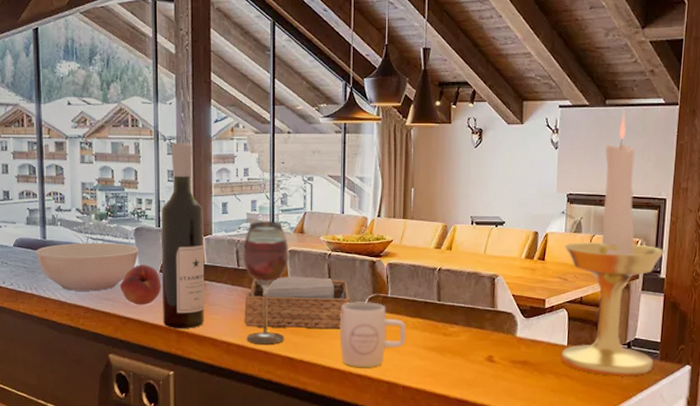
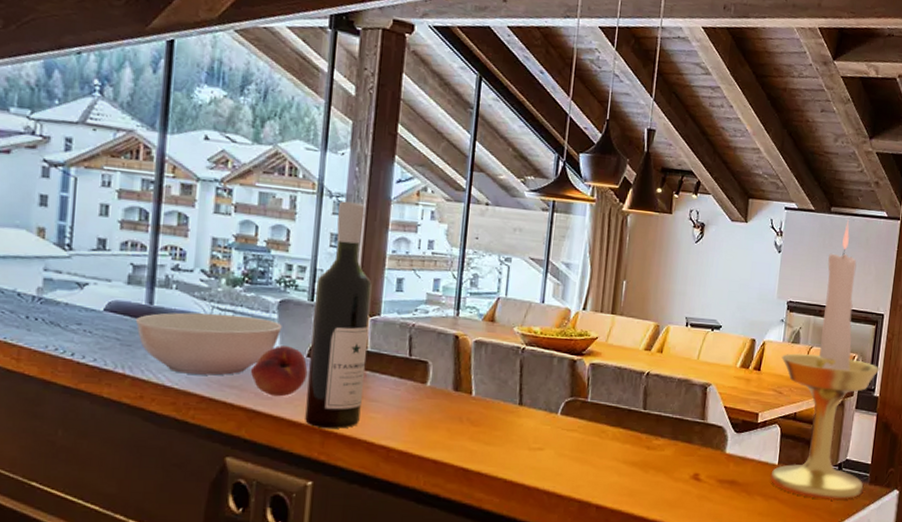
wineglass: present [243,221,288,344] -> none [412,303,475,452]
napkin holder: present [244,276,350,330] -> none [411,371,544,437]
mug: present [339,302,407,368] -> none [526,405,606,484]

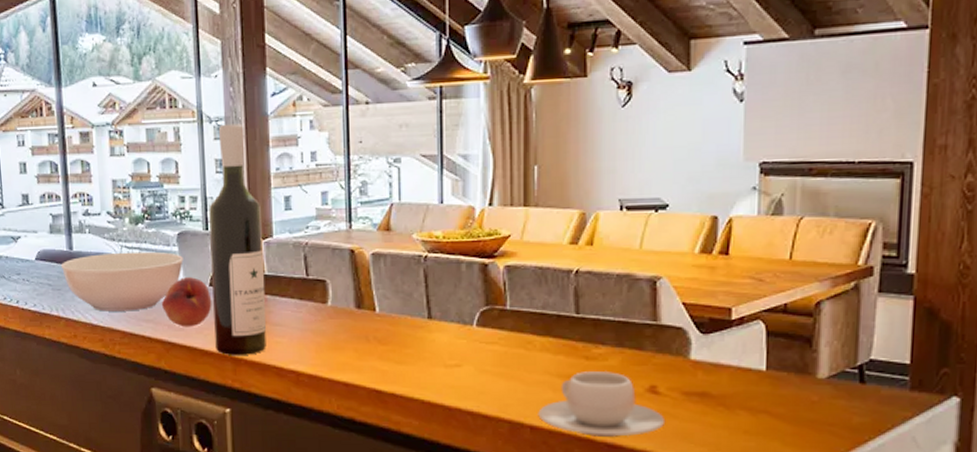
teacup: none [604,459,703,516] -> present [538,372,666,437]
candlestick: present [770,219,880,500] -> none [756,41,914,412]

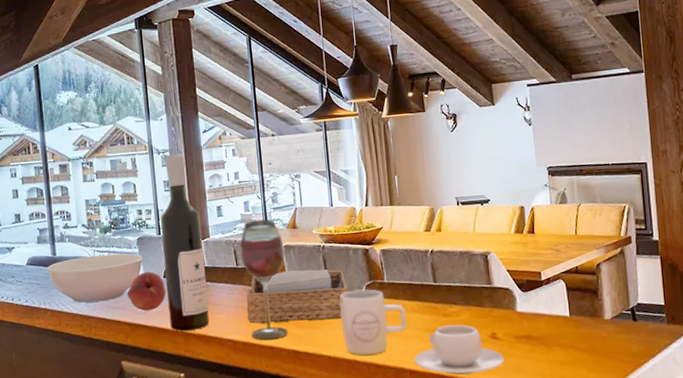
wineglass: none [312,217,371,373] -> present [240,219,288,340]
napkin holder: none [316,285,455,354] -> present [246,268,348,324]
mug: none [442,317,533,403] -> present [340,289,408,355]

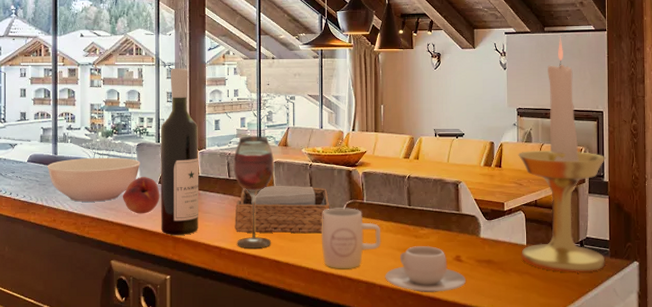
candlestick: none [552,82,662,343] -> present [518,36,606,272]

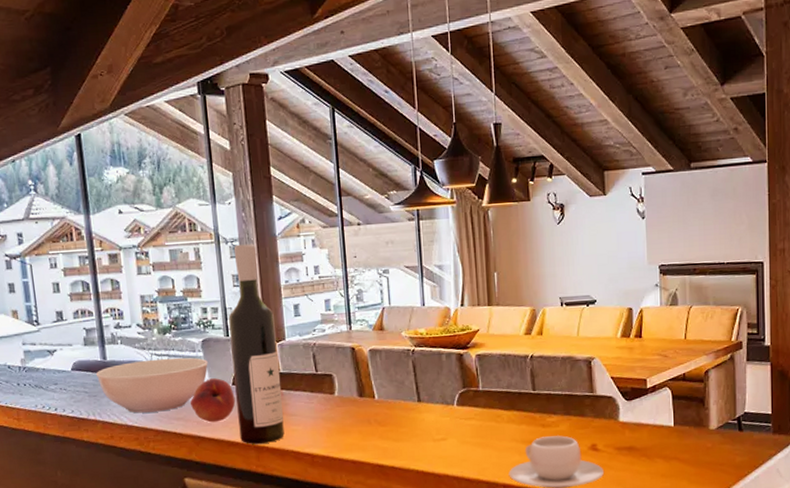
wineglass: present [233,136,274,248] -> none [319,320,372,453]
napkin holder: present [235,185,330,234] -> none [326,375,440,436]
mug: present [321,208,381,269] -> none [430,397,503,469]
candlestick: present [518,36,606,272] -> none [662,172,768,454]

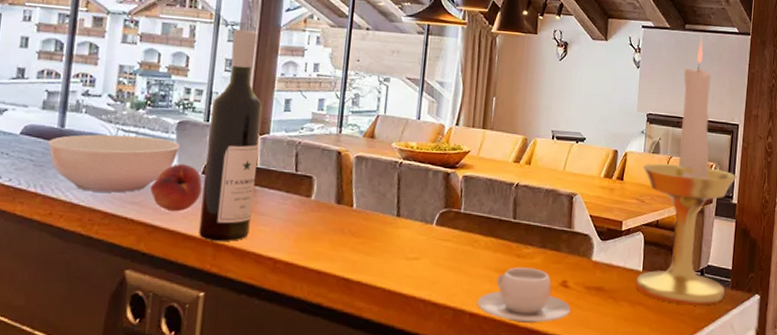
candlestick: none [662,172,768,454] -> present [635,35,737,305]

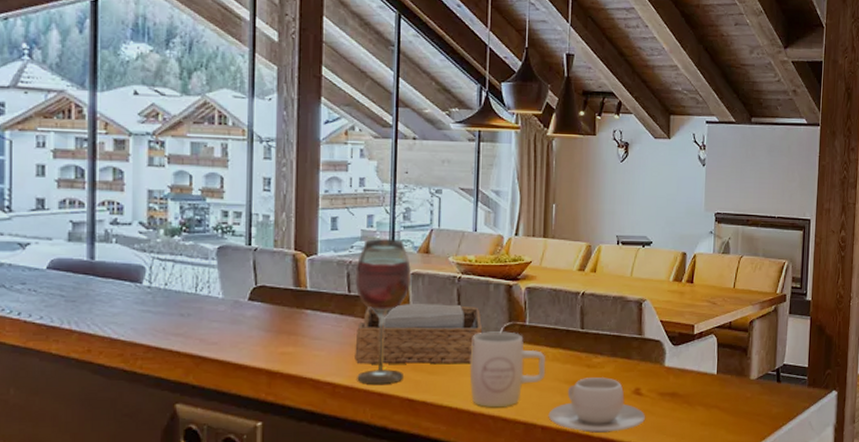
bowl: present [47,134,180,193] -> none [78,264,222,325]
fruit: present [150,164,202,212] -> none [195,291,250,341]
bottle: present [199,29,262,241] -> none [250,145,308,369]
napkin holder: none [296,185,420,248] -> present [355,303,483,365]
wineglass: none [297,122,356,262] -> present [355,239,411,384]
mug: none [404,216,479,292] -> present [469,331,546,408]
candlestick: present [635,35,737,305] -> none [710,129,811,405]

